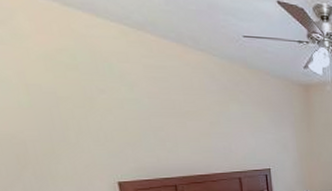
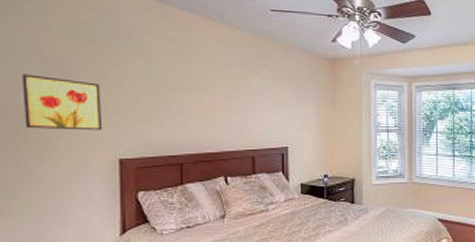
wall art: none [10,103,98,156] -> present [22,74,103,131]

